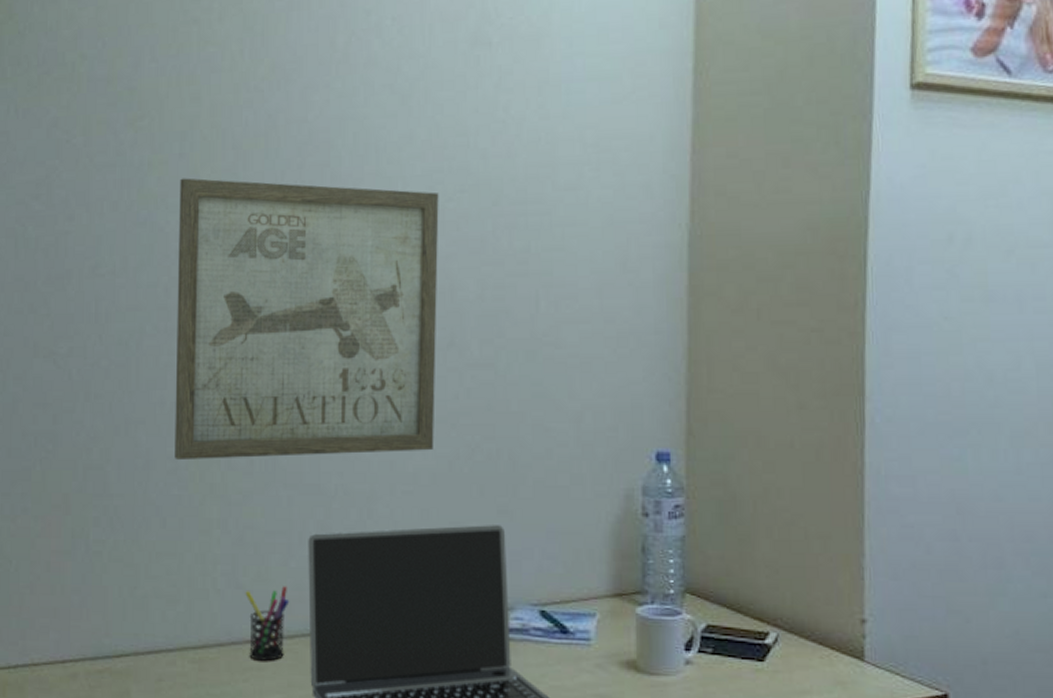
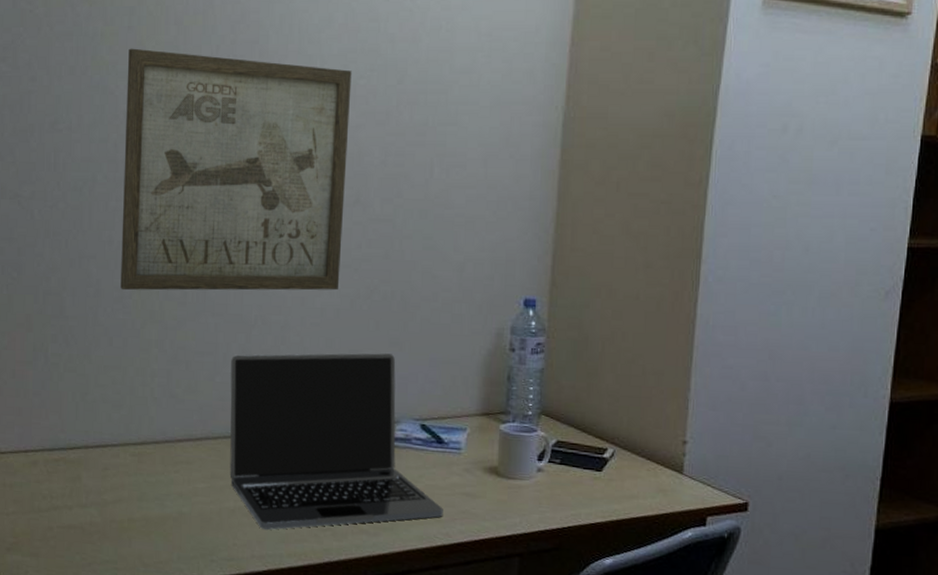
pen holder: present [245,586,290,661] -> none [178,397,215,457]

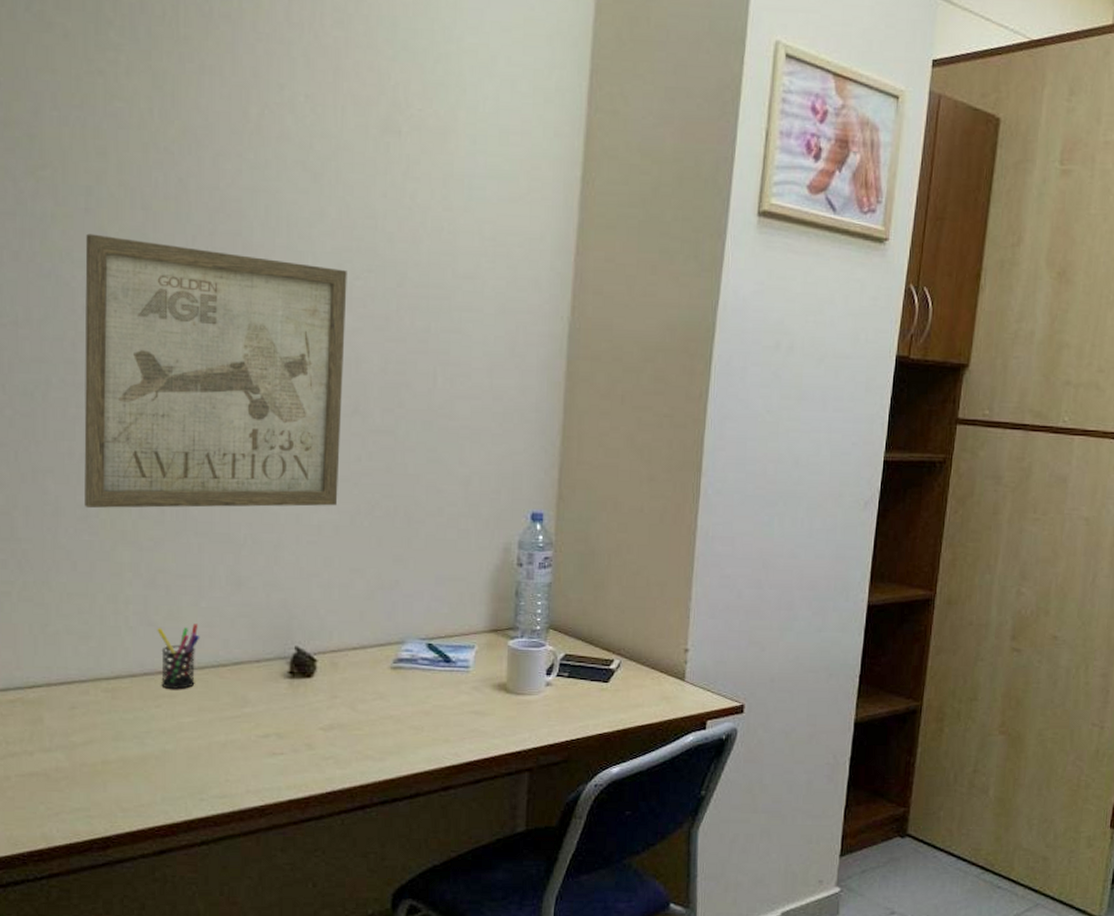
pen holder: none [178,397,215,457] -> present [157,624,200,689]
laptop: present [229,353,443,530] -> none [218,571,452,762]

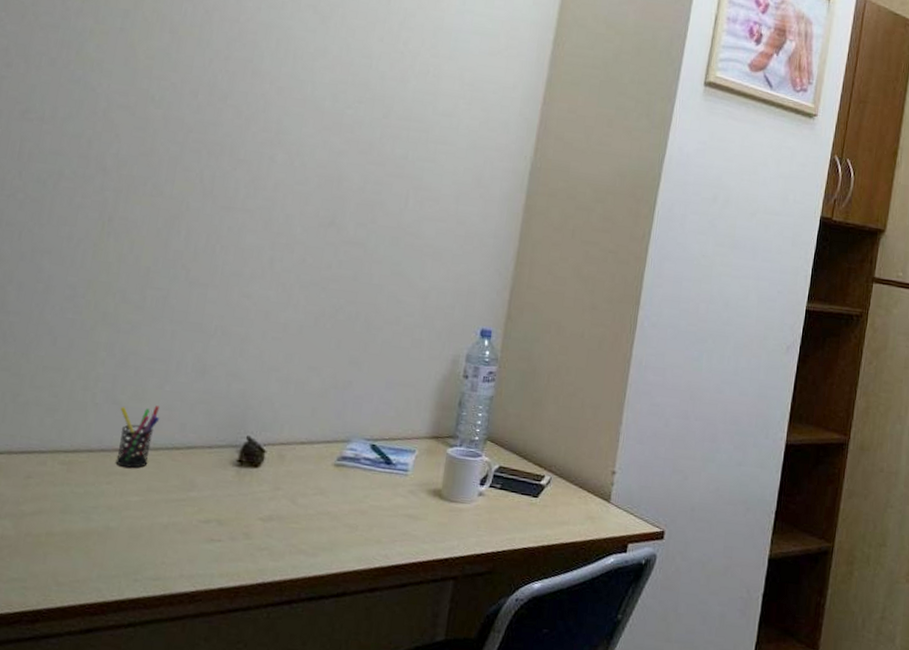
wall art: present [84,233,347,509] -> none [74,49,341,307]

